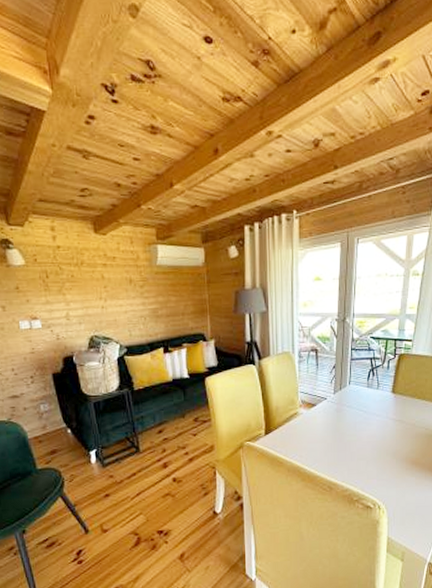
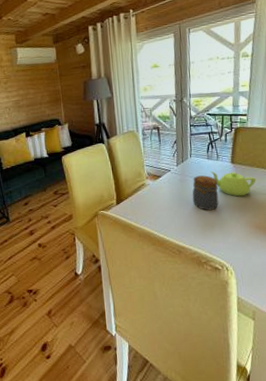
jar: none [348,405,376,444] -> present [192,175,219,210]
teapot: none [370,401,417,430] -> present [211,171,256,197]

